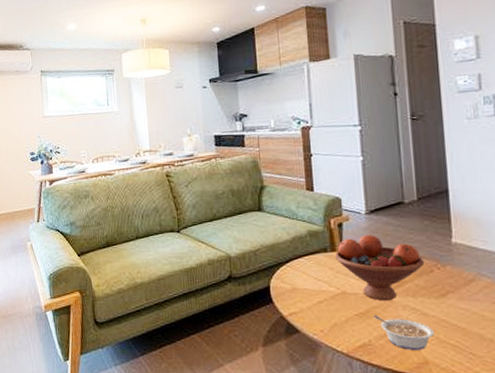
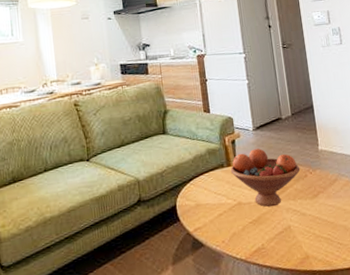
legume: present [373,315,434,350] -> none [264,220,311,248]

